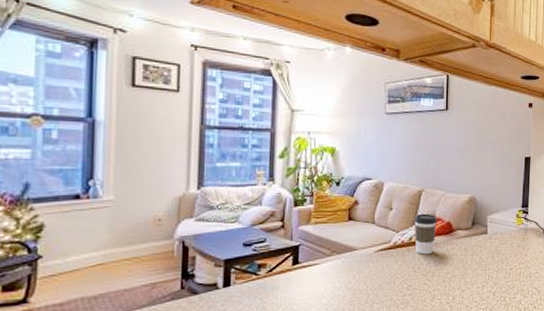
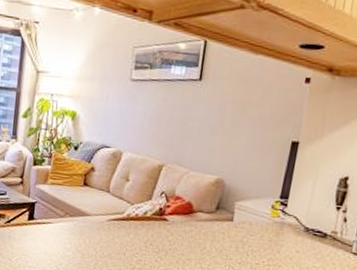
coffee cup: present [414,213,437,255] -> none [149,188,177,233]

